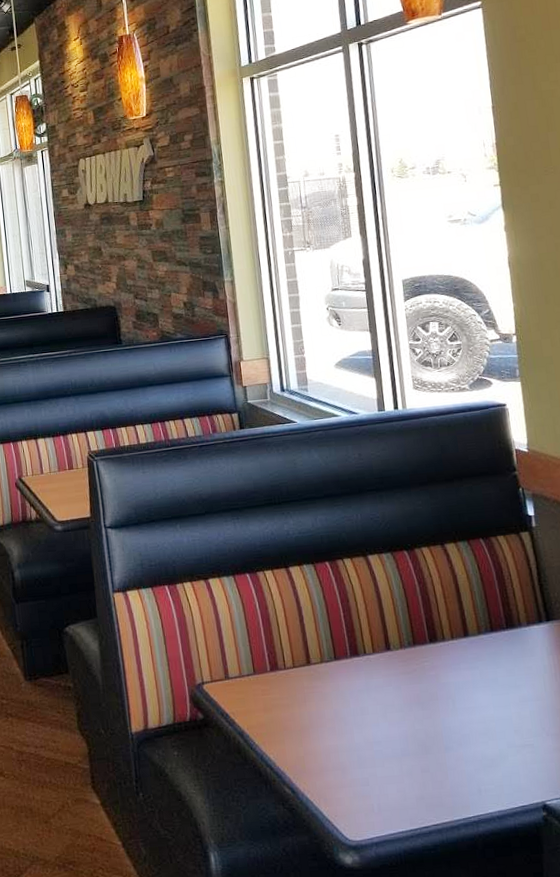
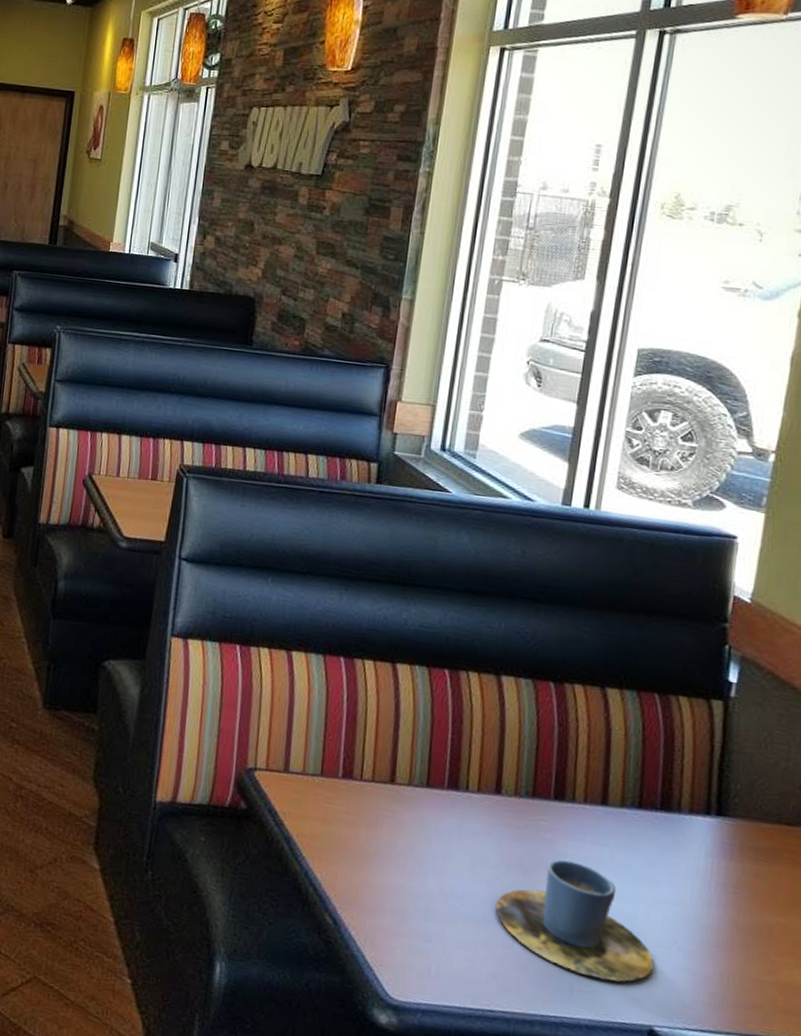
cup: none [408,687,533,776] -> present [496,859,654,982]

